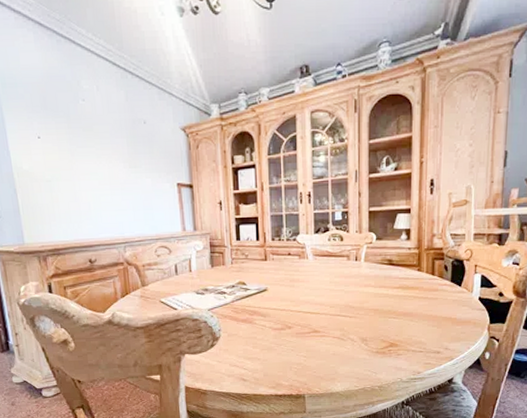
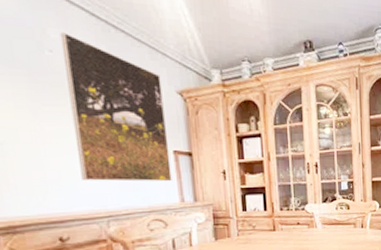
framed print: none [90,83,176,212] -> present [60,32,172,182]

